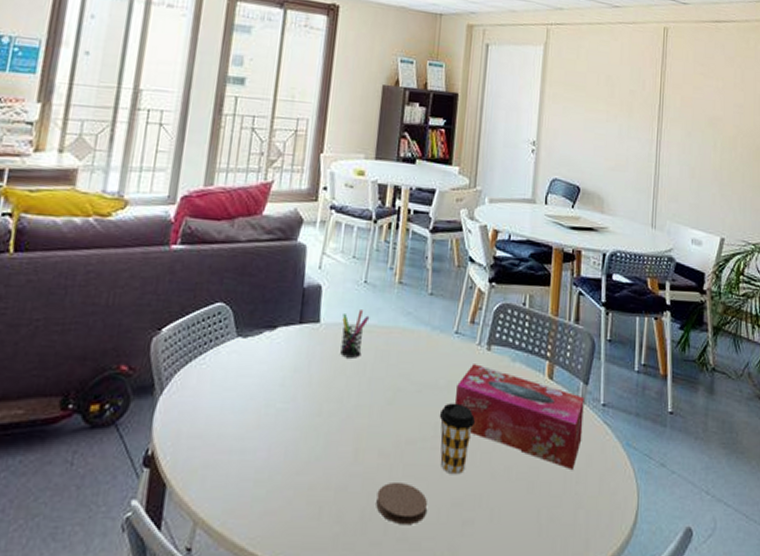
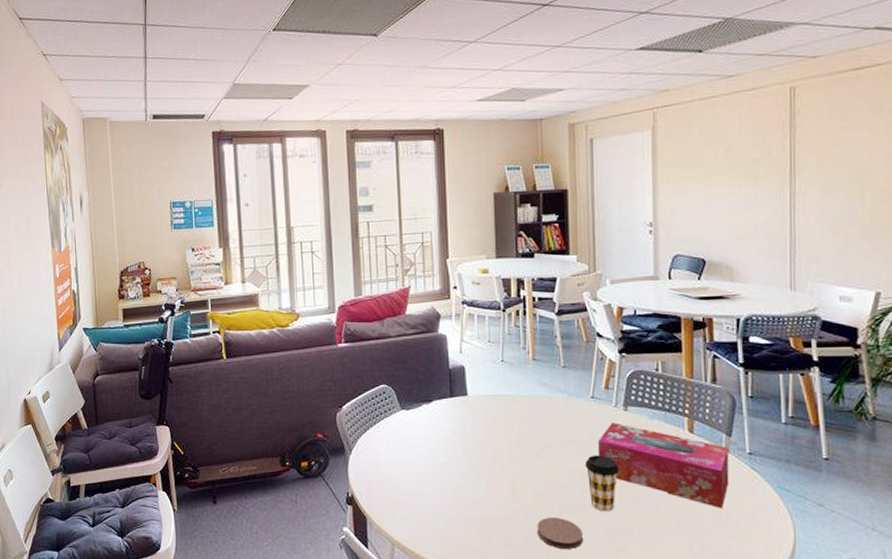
pen holder: present [340,310,370,358] -> none [486,383,511,422]

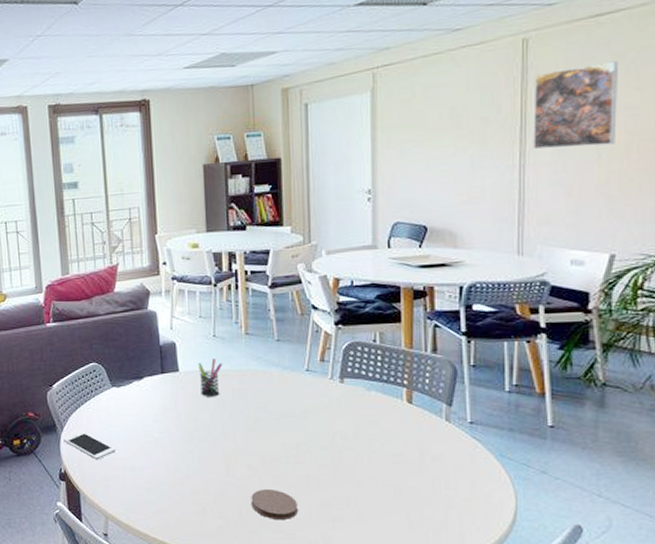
cell phone: none [350,453,403,484] -> present [62,430,116,460]
pen holder: none [486,383,511,422] -> present [198,359,223,397]
coffee cup: present [584,455,619,512] -> none [299,427,335,483]
tissue box: present [597,423,729,509] -> none [312,395,449,479]
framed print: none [801,111,878,190] -> present [533,61,618,149]

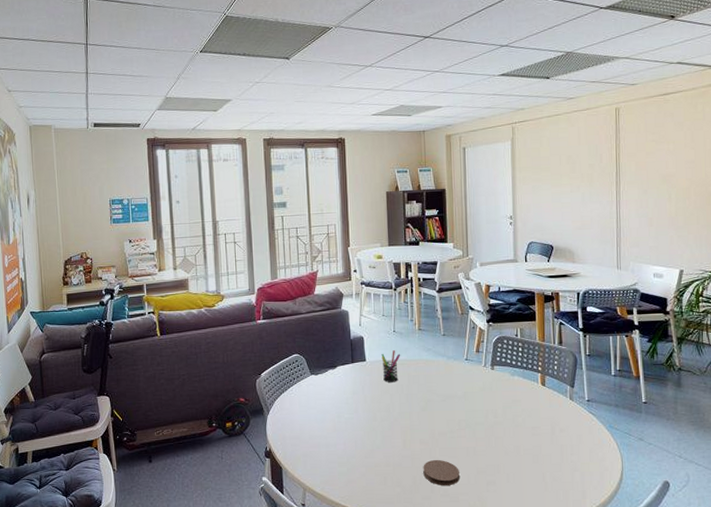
cell phone: present [62,430,116,460] -> none [268,413,313,439]
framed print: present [533,61,618,149] -> none [624,128,680,190]

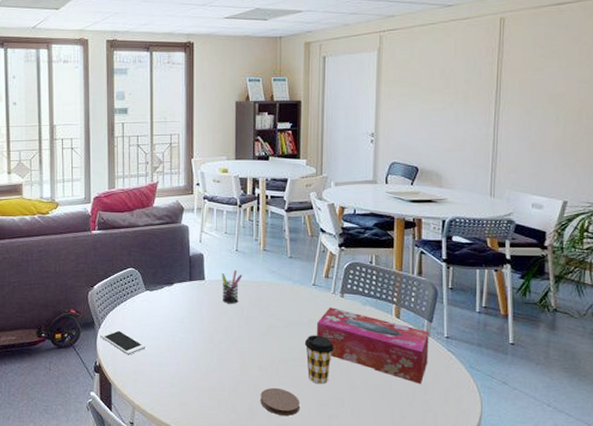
cell phone: none [268,413,313,439] -> present [99,328,145,355]
coffee cup: none [460,406,488,454] -> present [304,335,334,385]
tissue box: none [471,380,573,447] -> present [316,307,429,385]

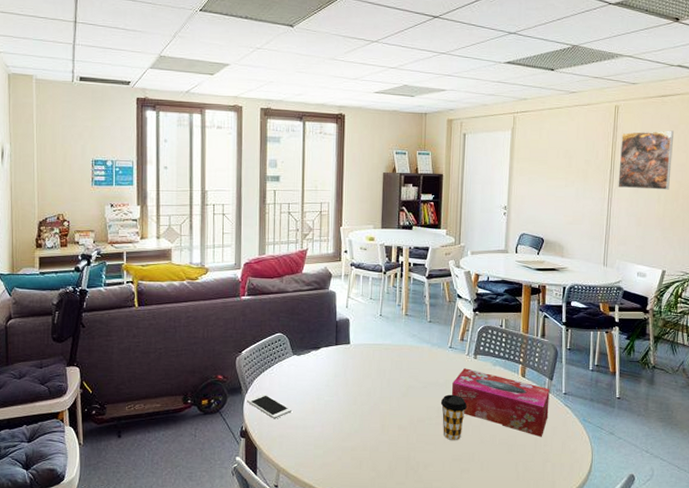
pen holder: present [222,270,243,304] -> none [366,334,386,367]
coaster: present [260,387,301,417] -> none [399,445,436,473]
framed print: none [506,42,574,110] -> present [618,130,674,190]

